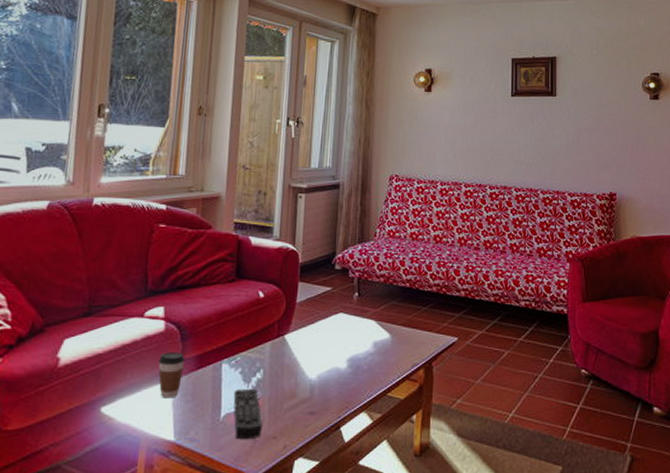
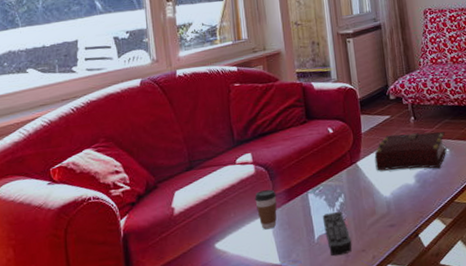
book: none [305,309,390,355] -> present [374,131,448,172]

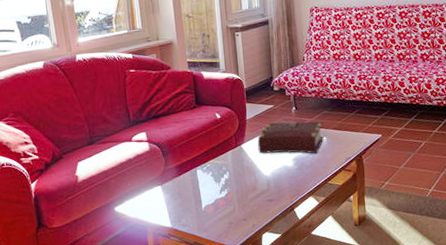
coffee cup: present [255,189,277,230] -> none [149,164,169,198]
remote control: present [322,212,352,256] -> none [209,186,235,223]

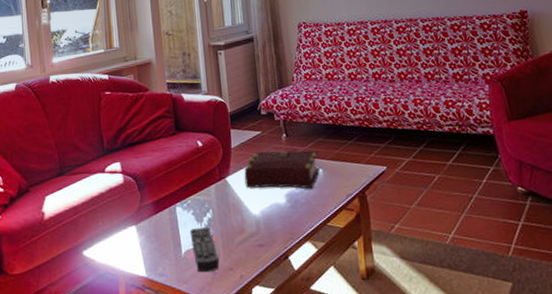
remote control: none [209,186,235,223] -> present [189,227,220,273]

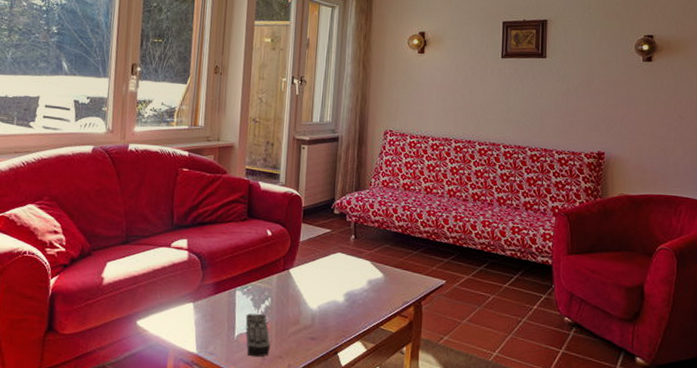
book: present [244,150,321,189] -> none [307,249,383,292]

